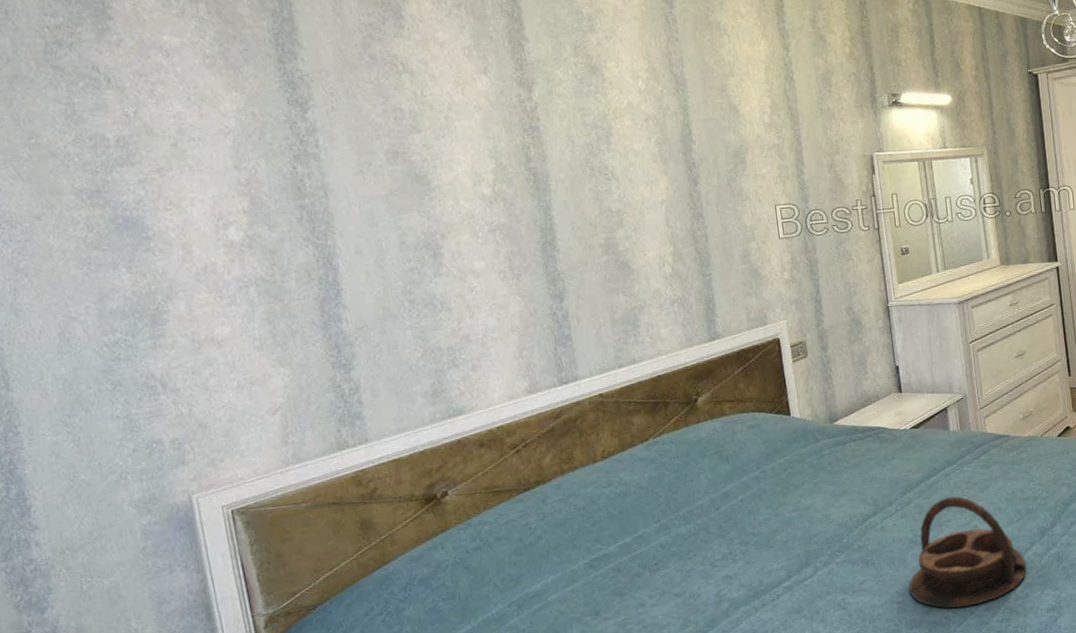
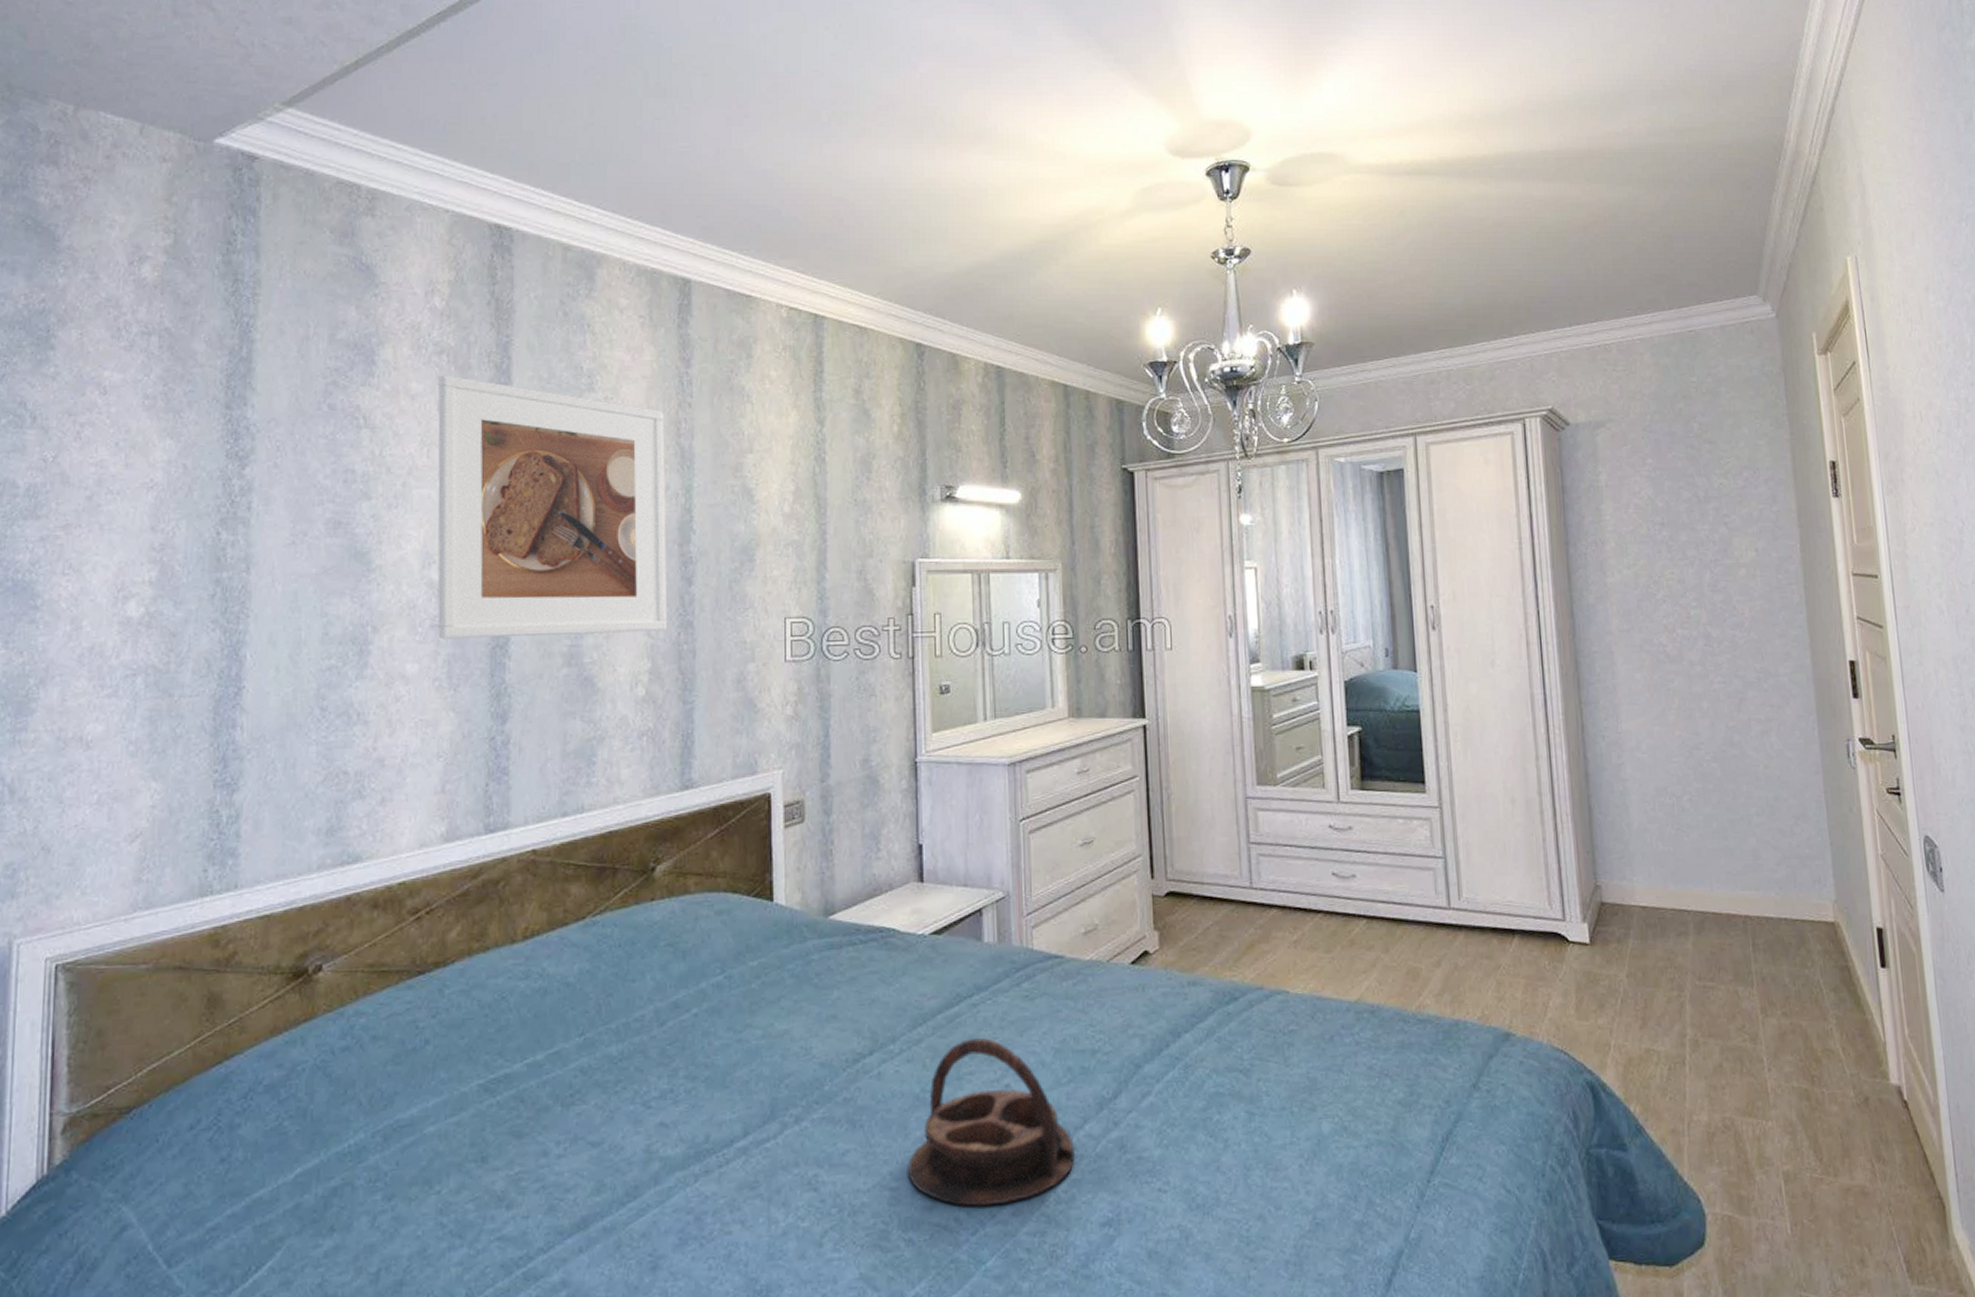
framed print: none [461,24,683,241] -> present [437,375,668,639]

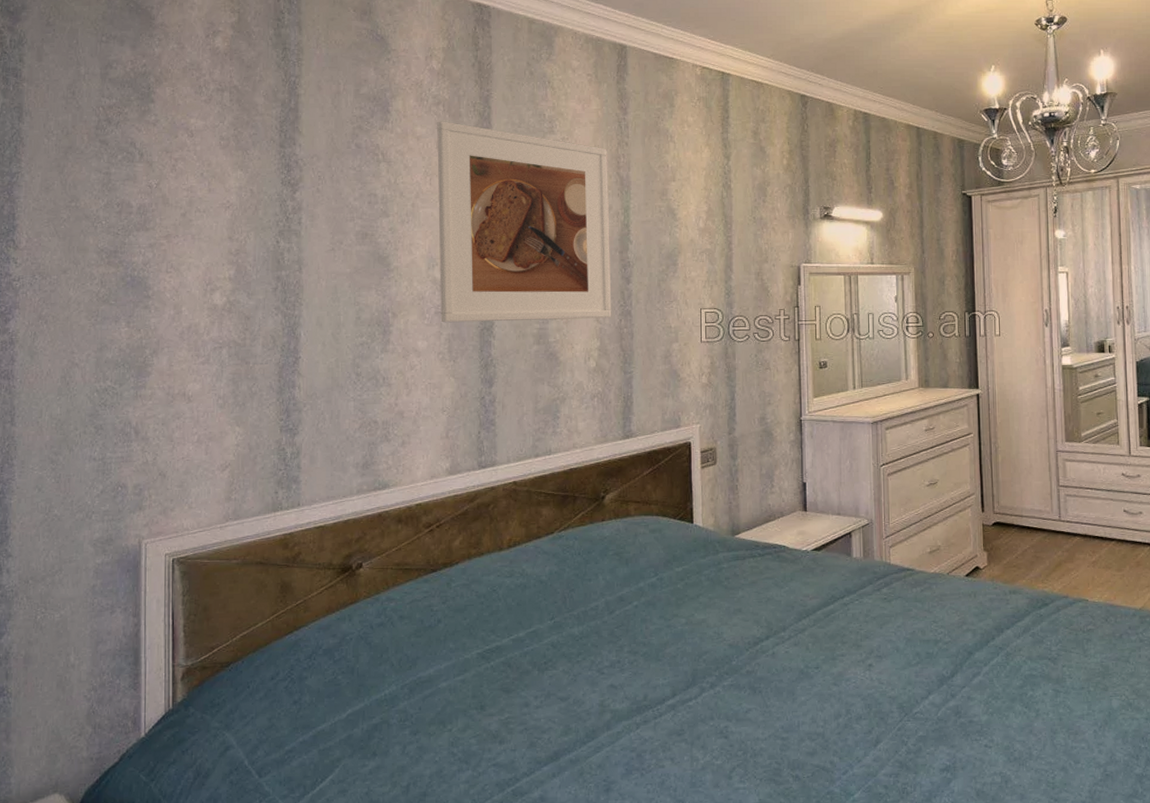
serving tray: present [908,1037,1074,1207] -> none [795,628,921,754]

